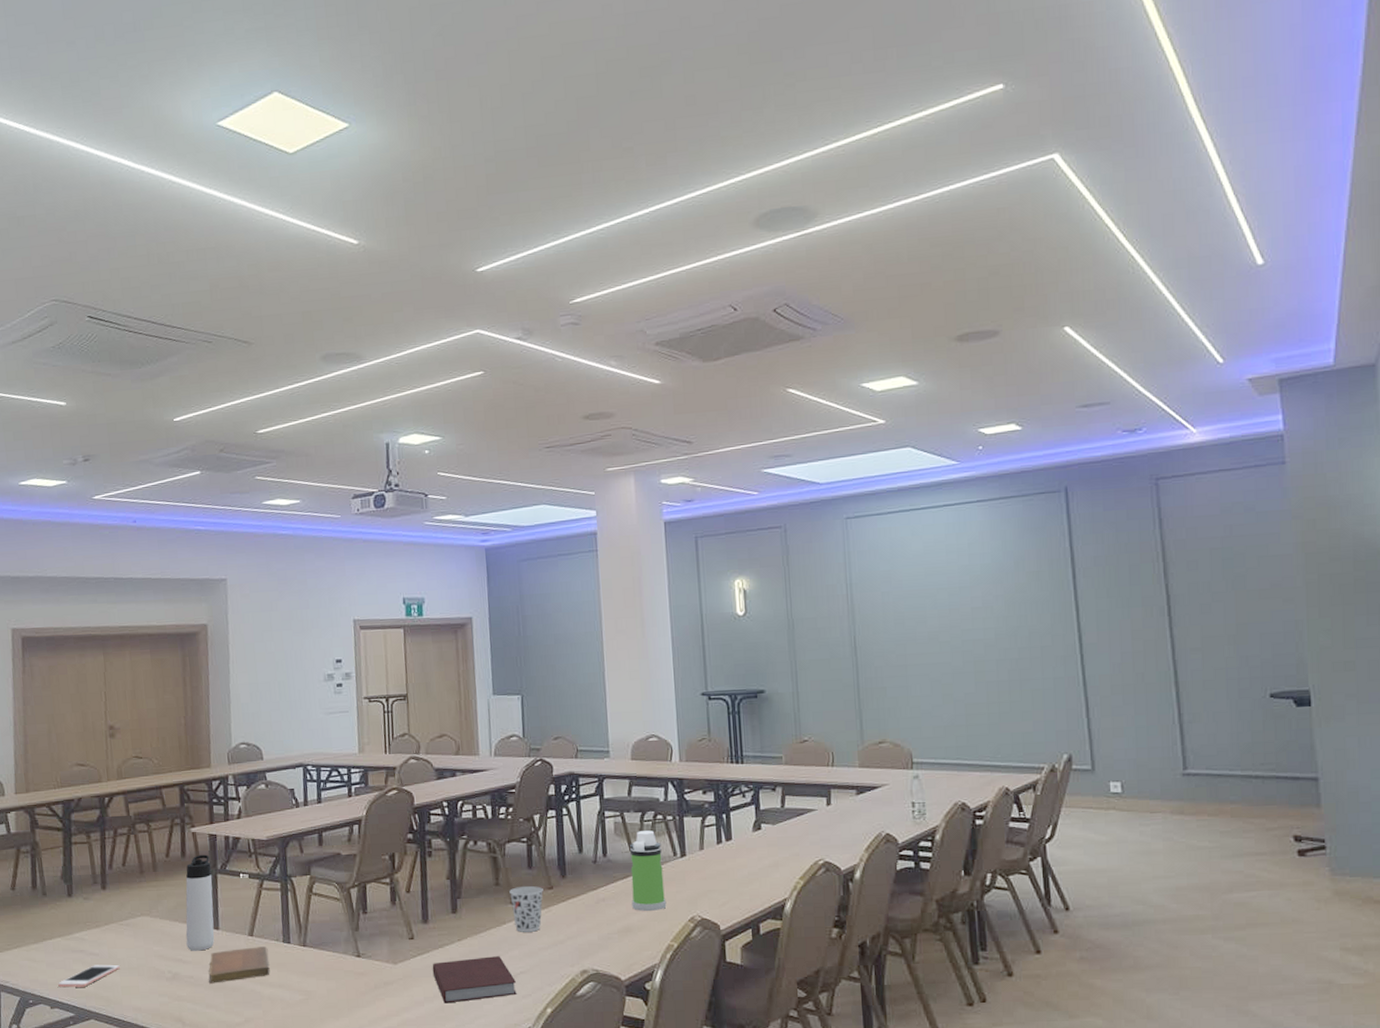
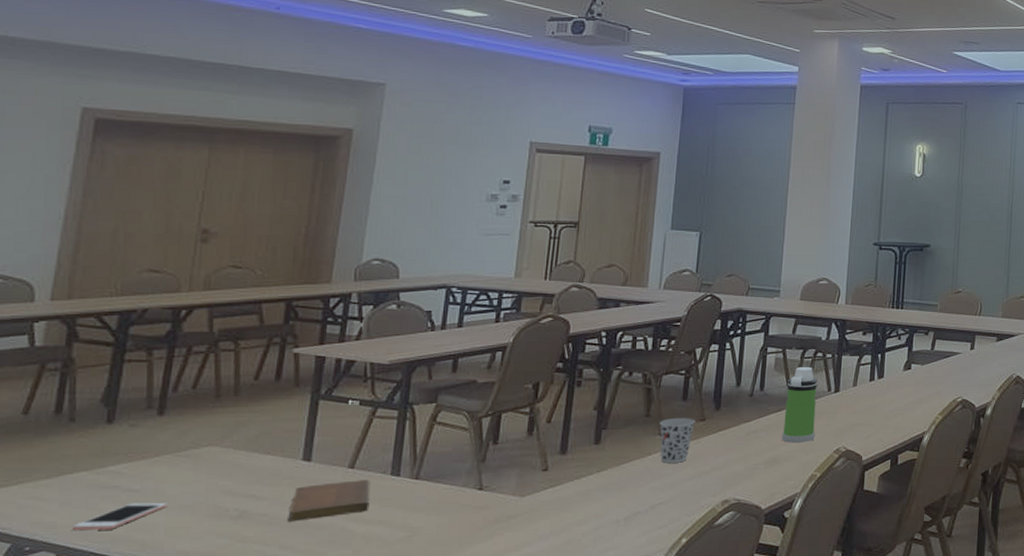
thermos bottle: present [185,854,215,951] -> none [265,378,313,486]
notebook: present [432,956,517,1004] -> none [563,487,653,537]

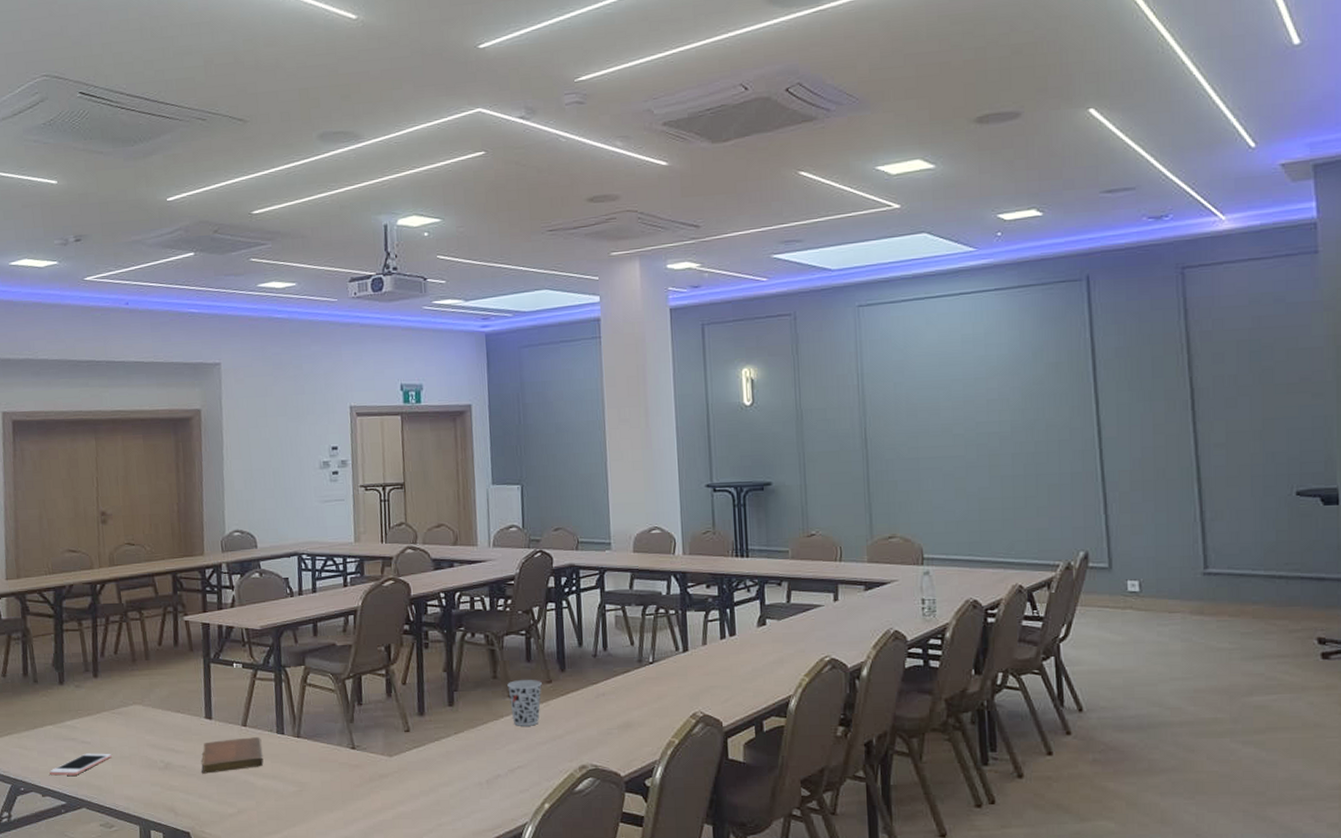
water bottle: present [782,367,818,443] -> none [631,625,668,706]

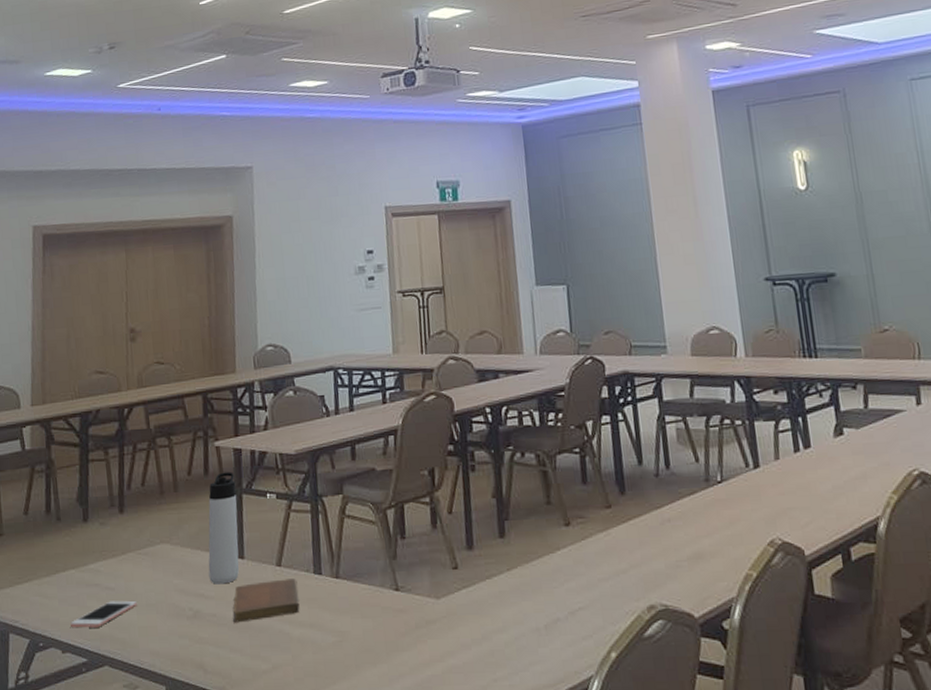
thermos bottle: none [178,643,208,741] -> present [208,471,240,584]
cup: present [507,680,542,726] -> none [562,505,601,560]

